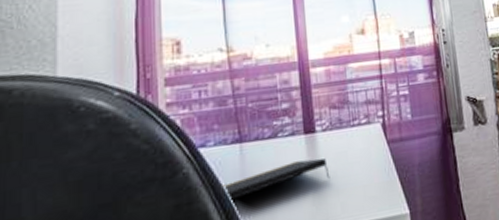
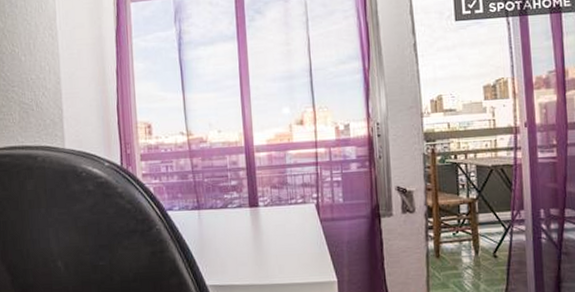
notepad: present [222,158,330,200] -> none [185,228,270,253]

